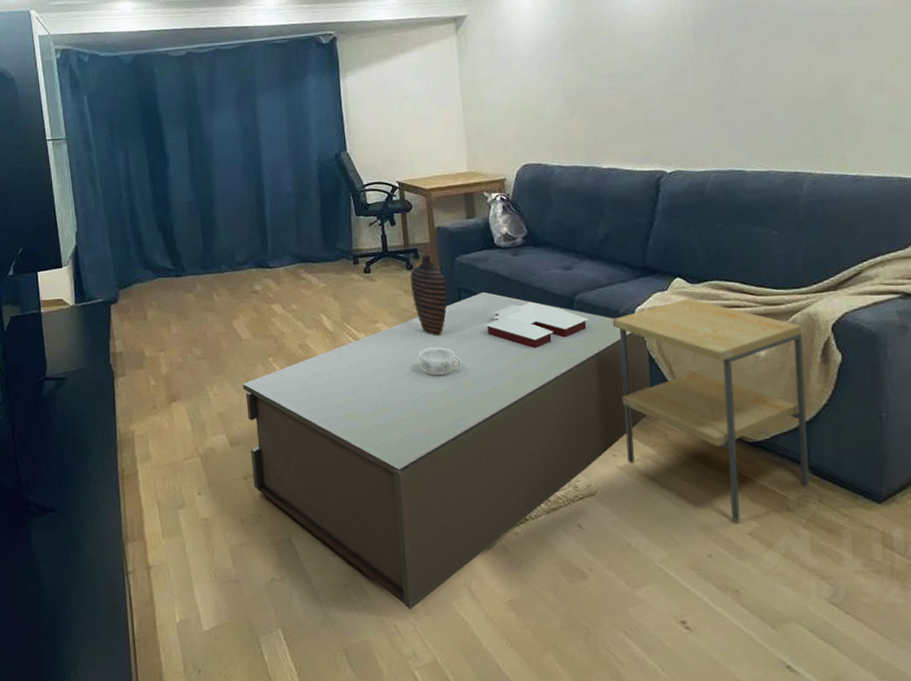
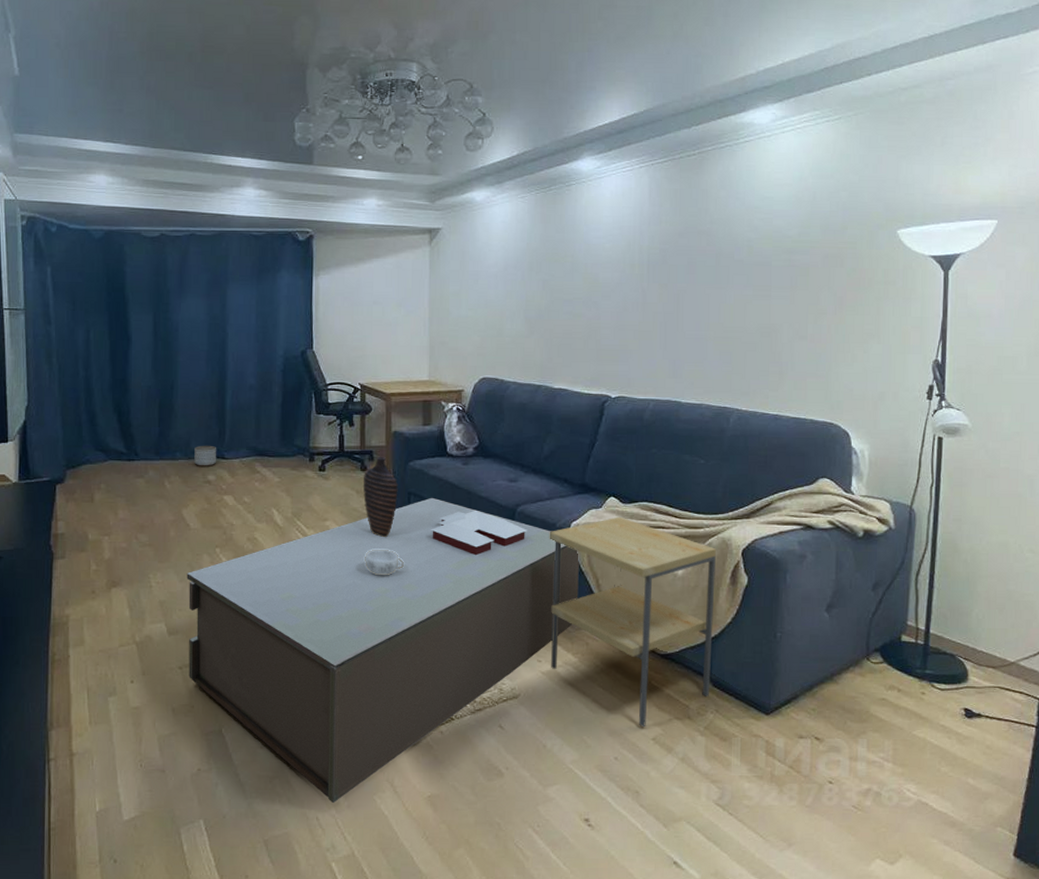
planter: none [239,255,262,277] -> present [194,445,217,466]

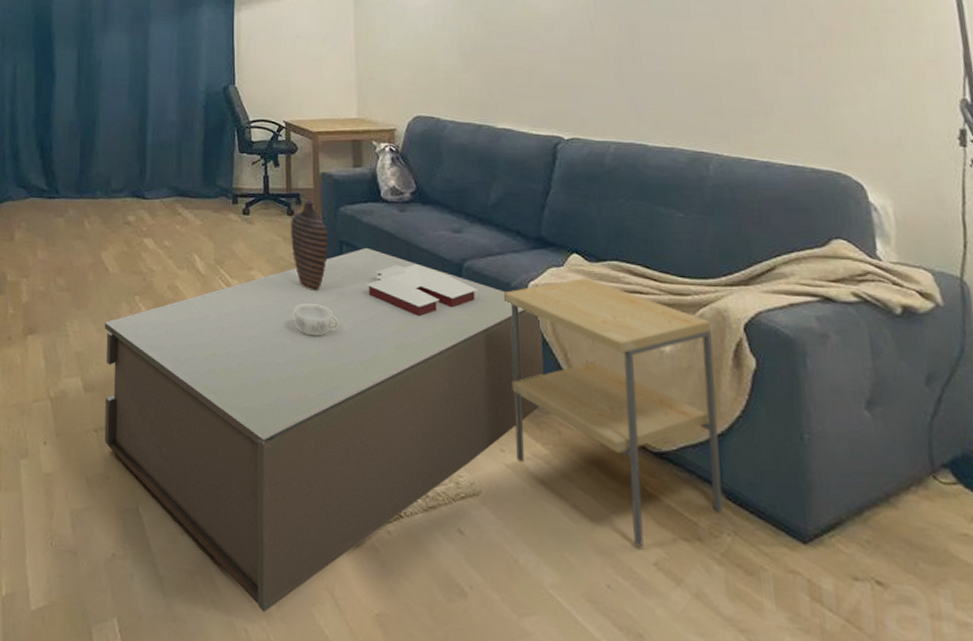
planter: present [194,445,217,466] -> none [114,183,138,207]

